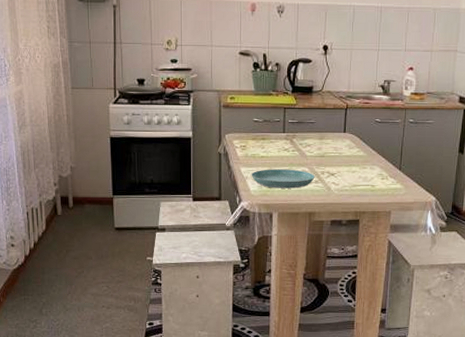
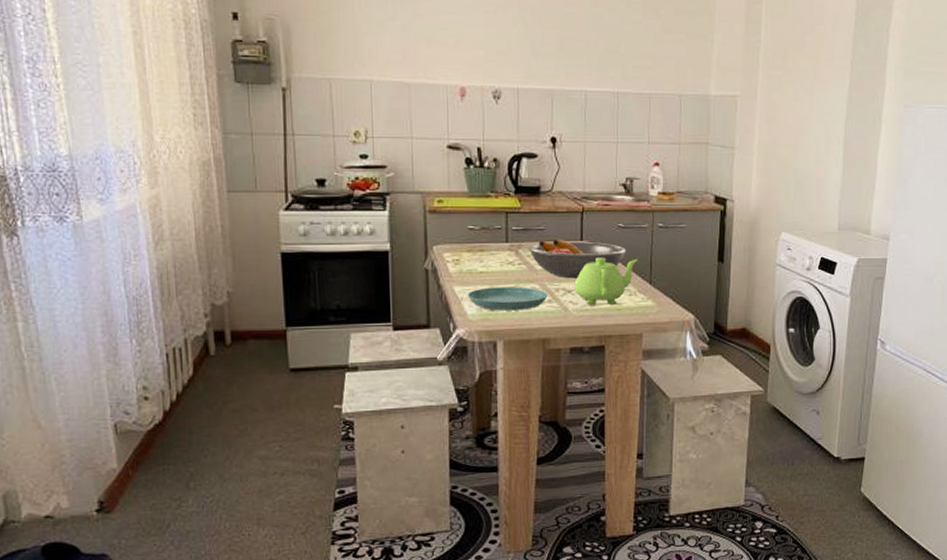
fruit bowl: none [301,130,382,164] -> present [528,238,627,279]
teapot: none [337,147,391,186] -> present [574,257,638,305]

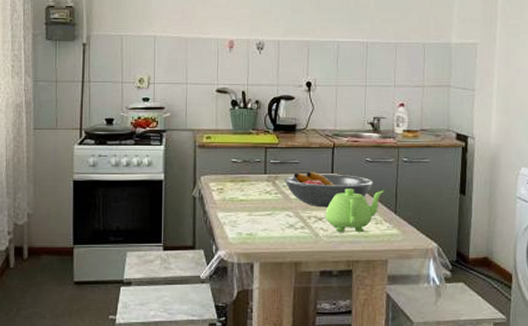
saucer: present [467,287,548,311] -> none [229,214,301,235]

